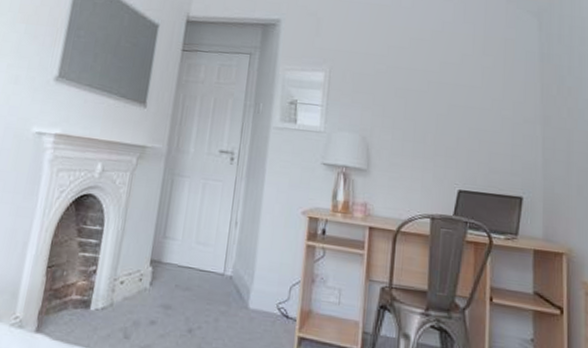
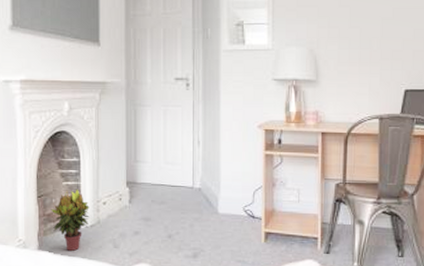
potted plant: none [57,262,104,337] -> present [50,189,90,251]

